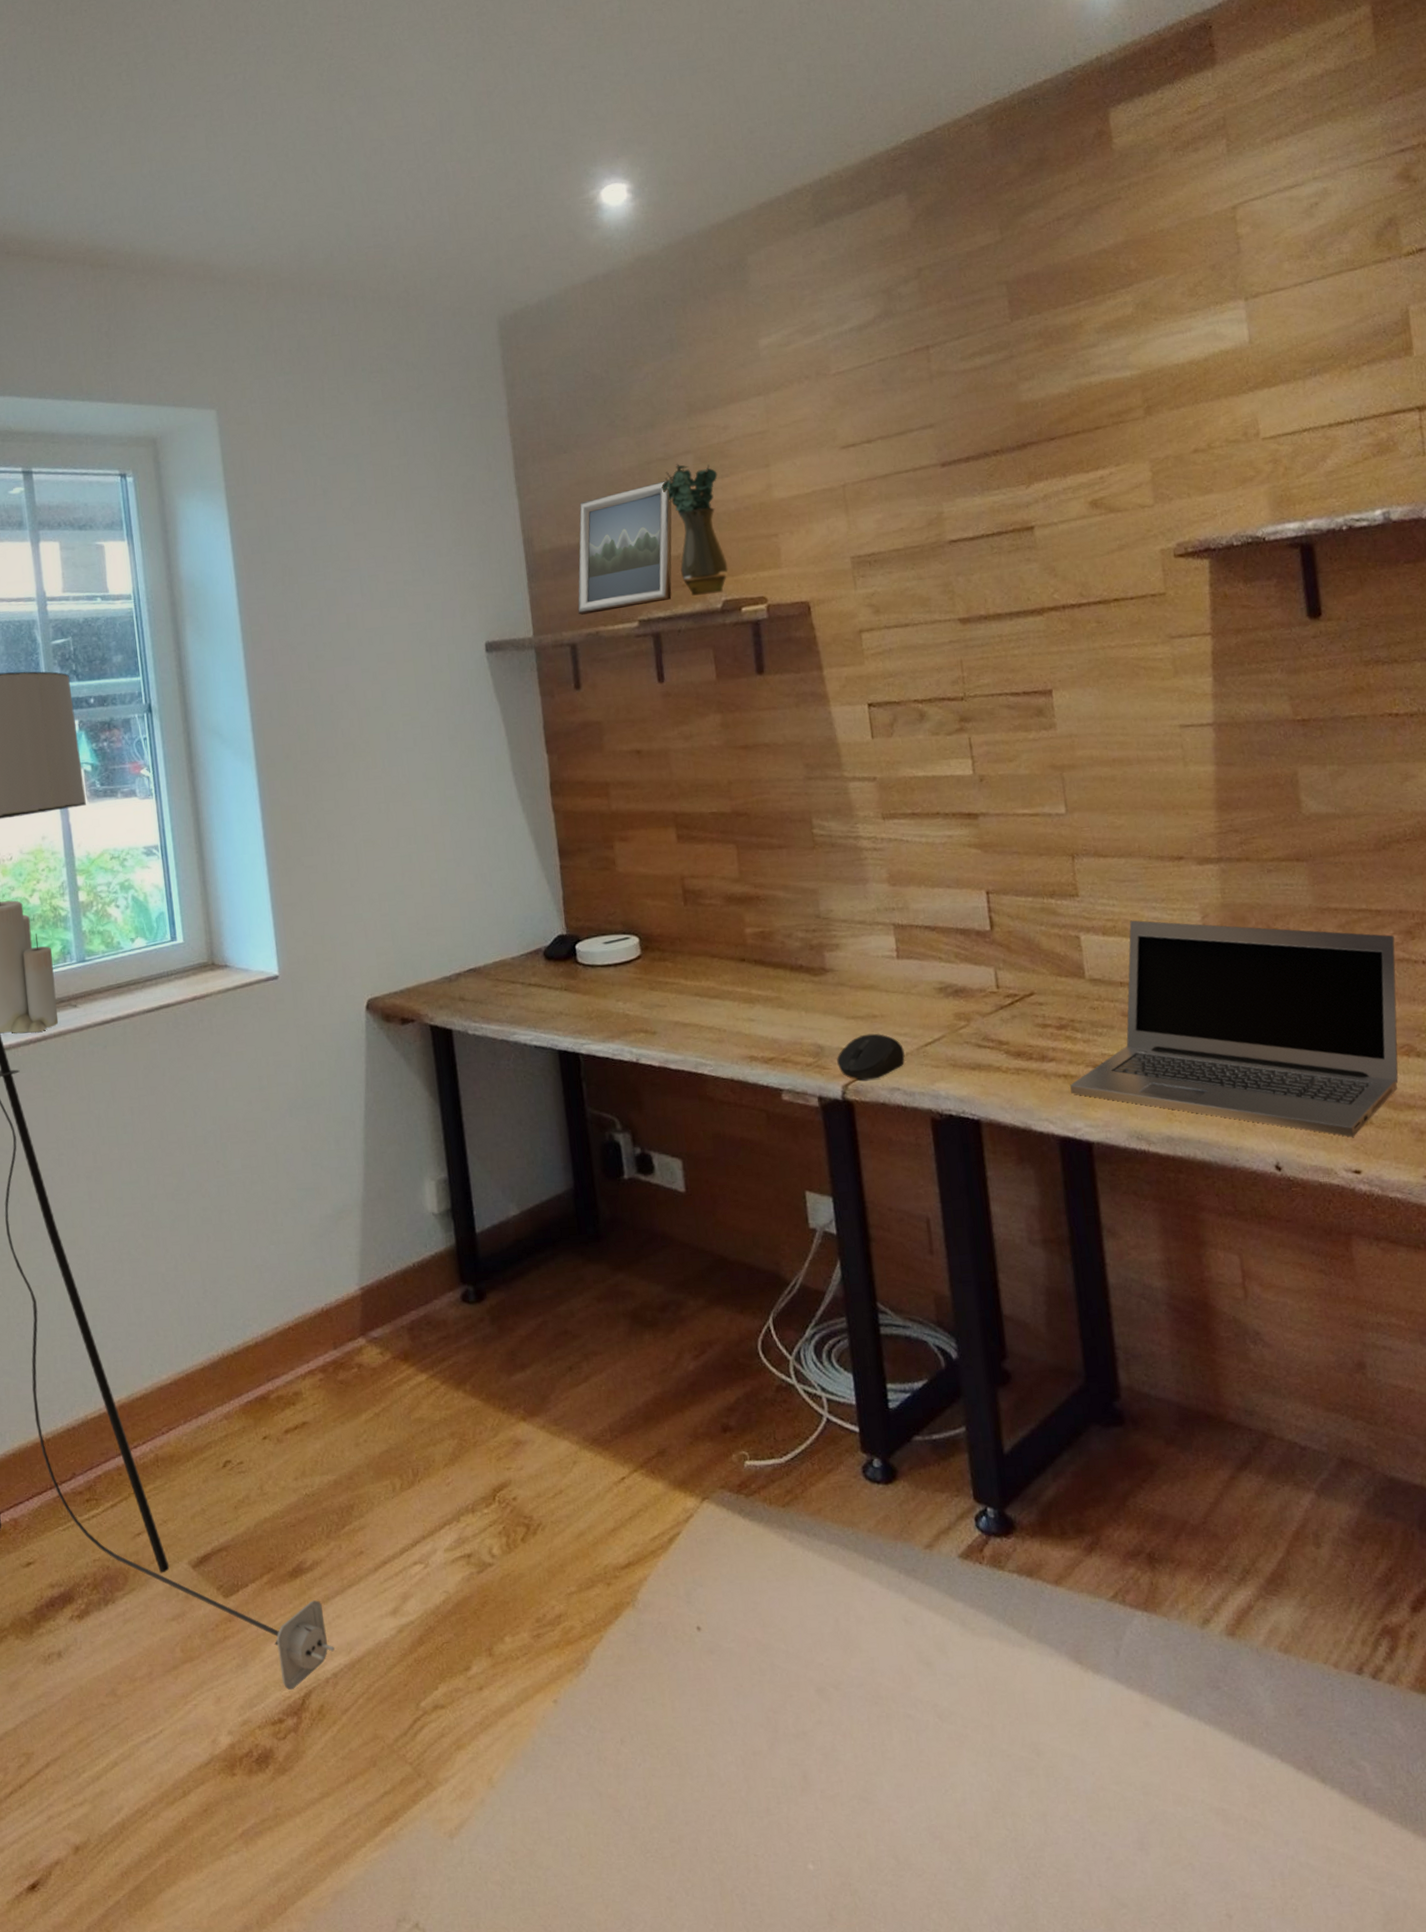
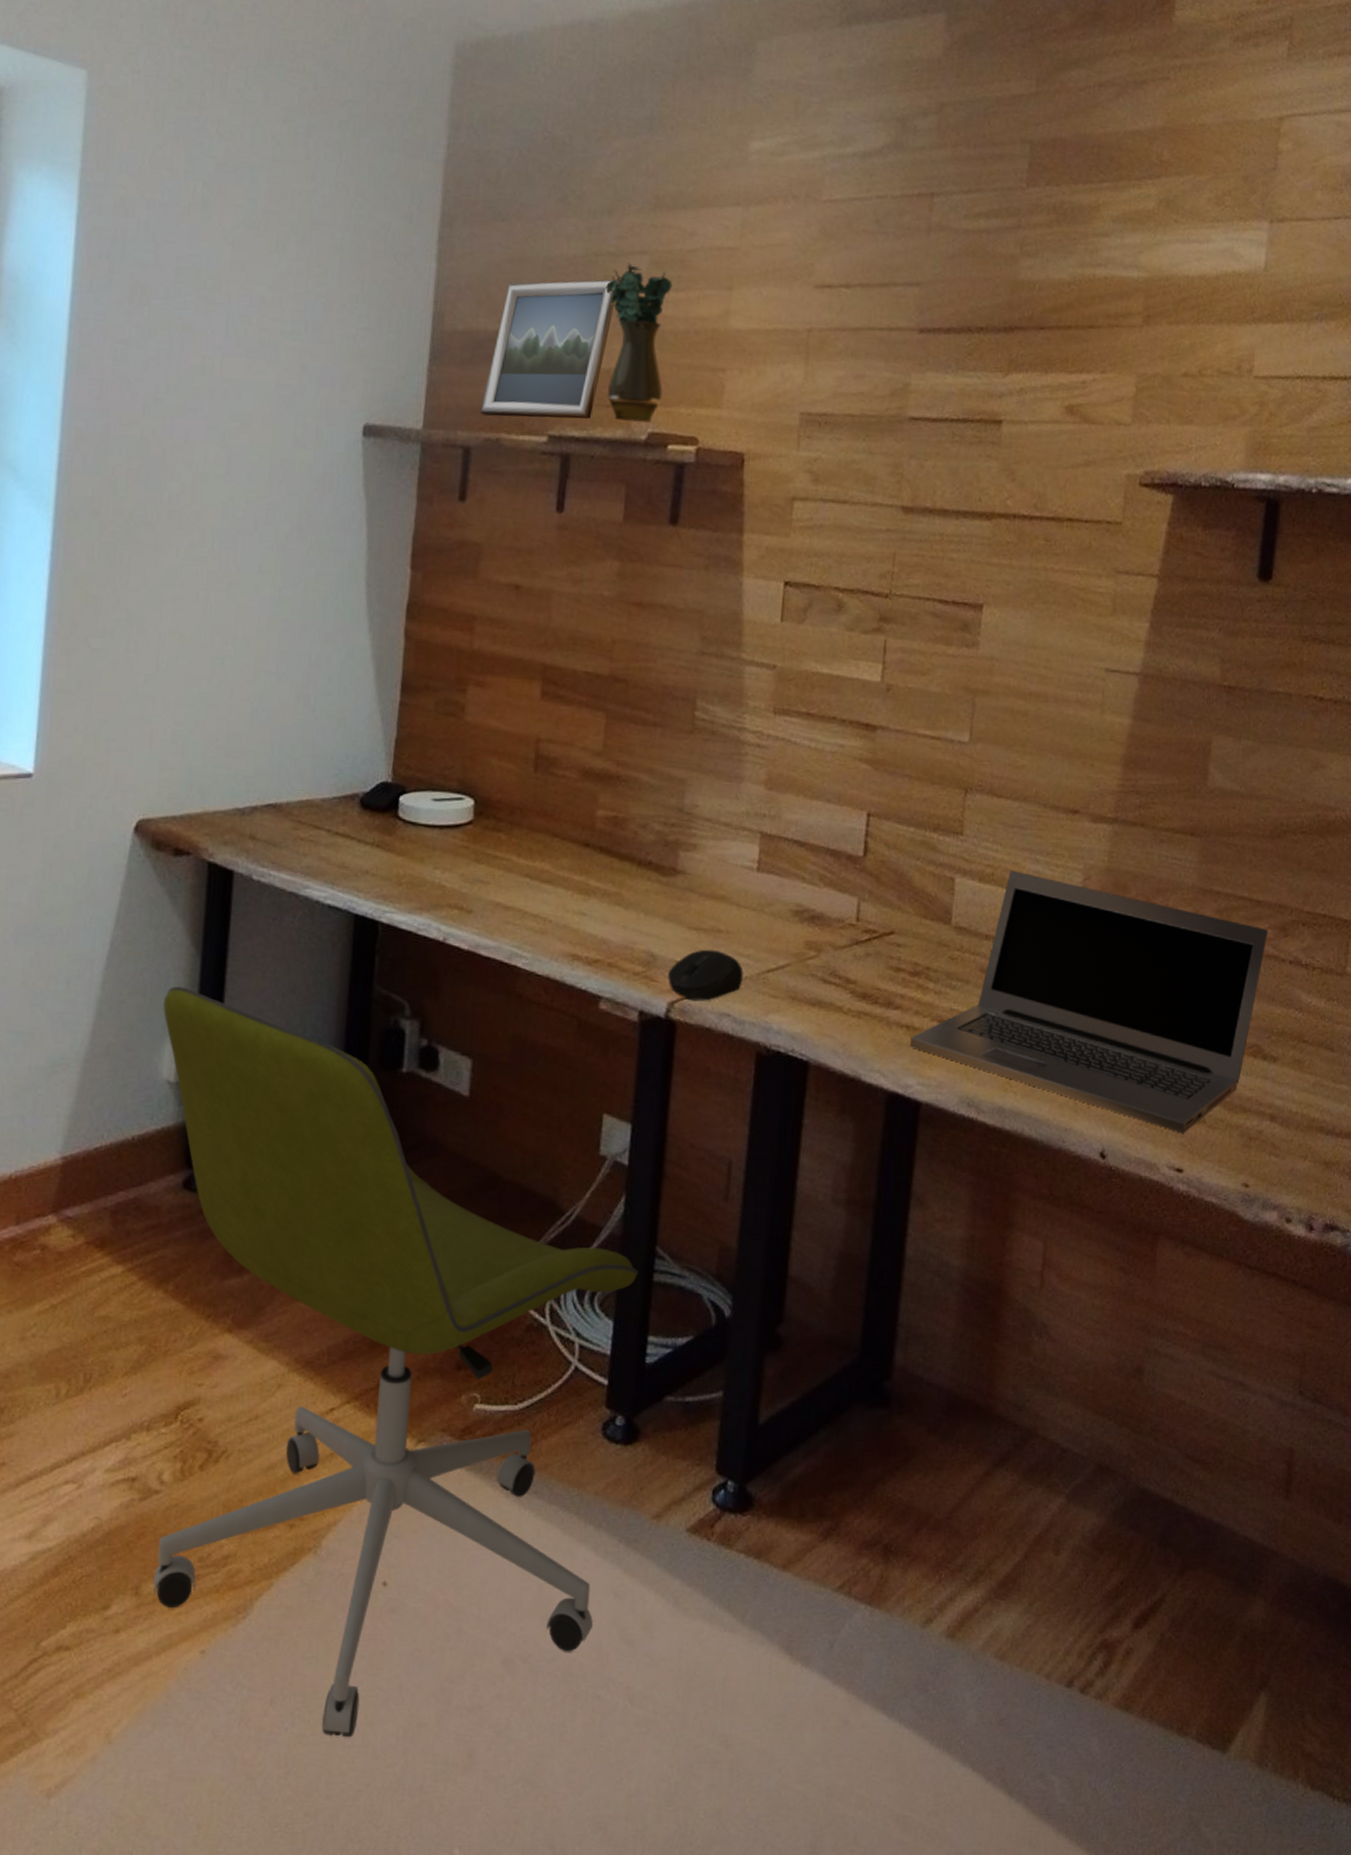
office chair: none [416,1132,891,1769] -> present [152,986,639,1738]

